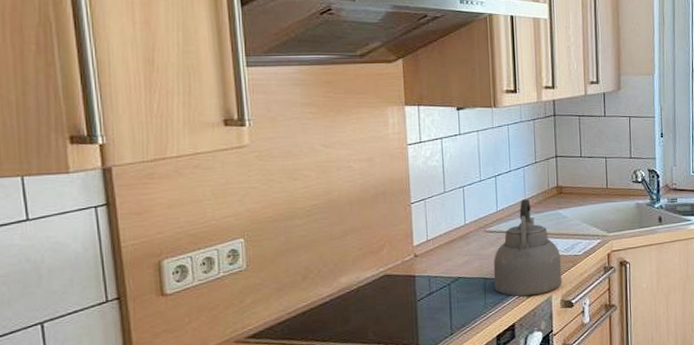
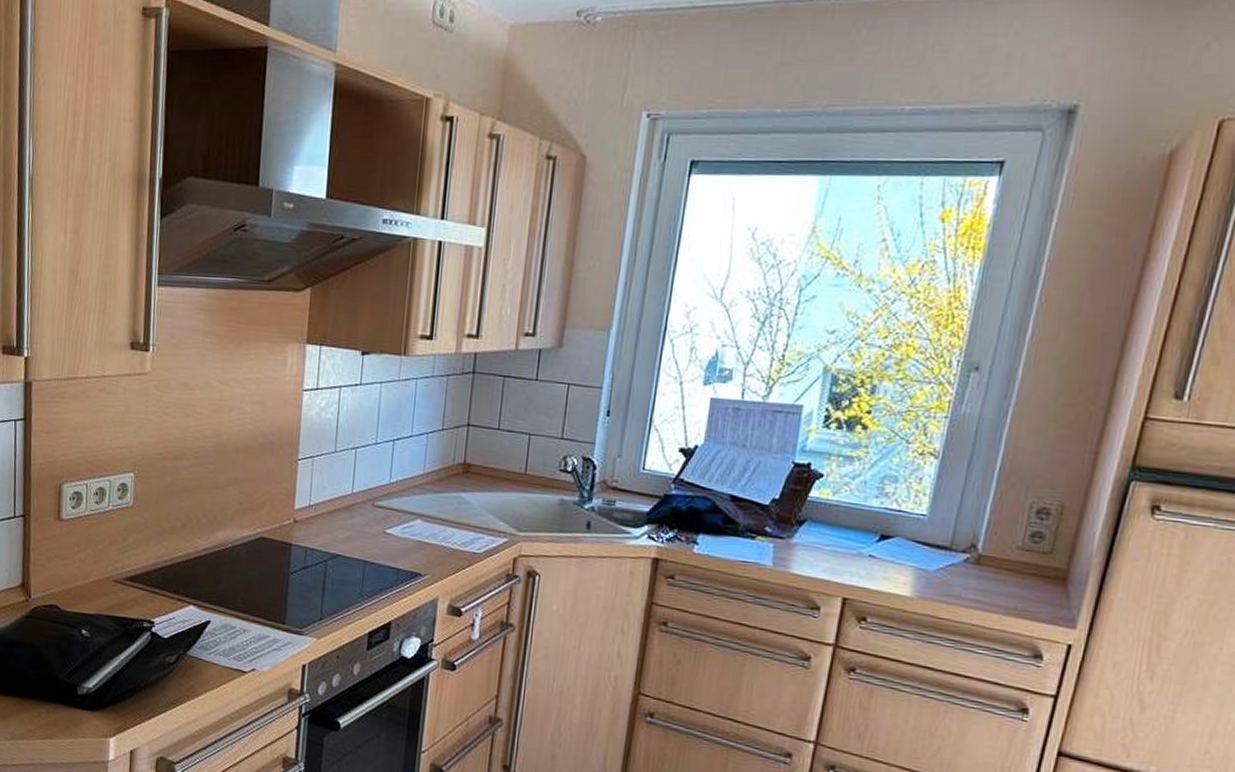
kettle: present [493,199,563,296] -> none [374,473,456,593]

